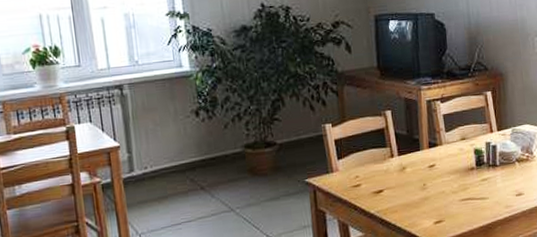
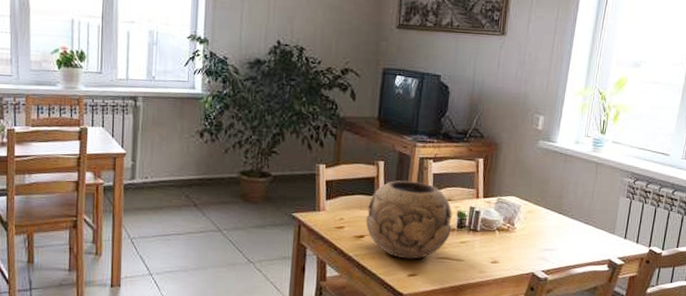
decorative bowl: none [381,125,471,207] -> present [366,180,452,260]

